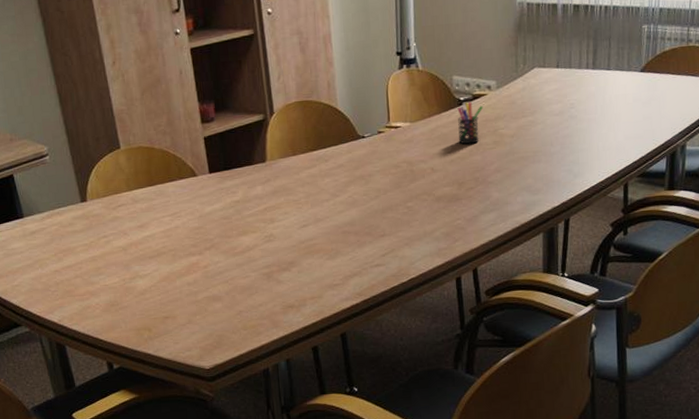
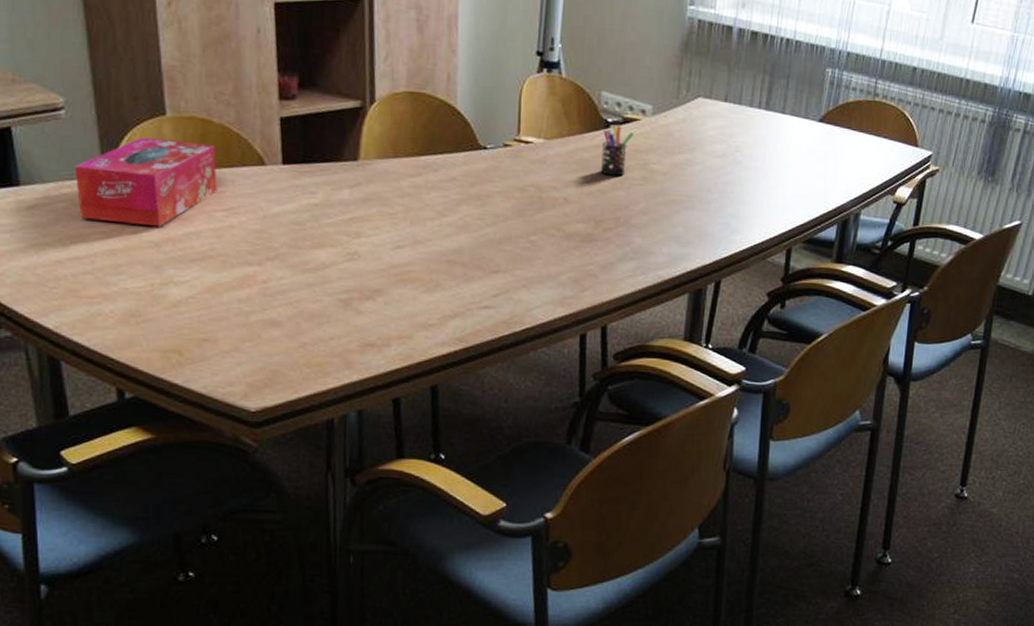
tissue box: none [60,166,164,237] -> present [74,136,217,227]

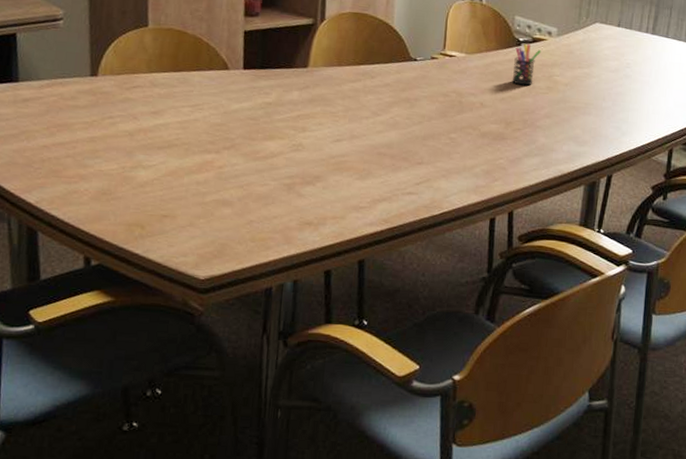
tissue box: present [74,136,217,227] -> none [66,44,188,119]

